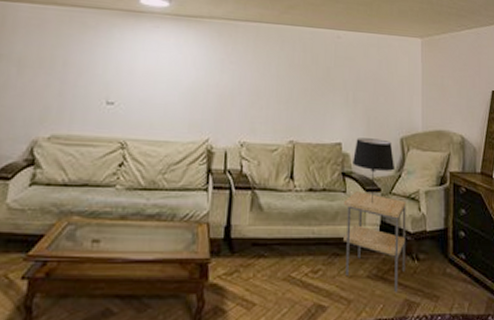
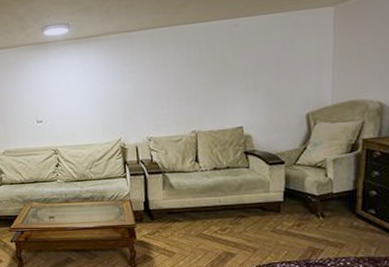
side table: present [343,191,406,293] -> none [247,165,311,243]
table lamp: present [353,138,395,203] -> none [255,117,300,174]

